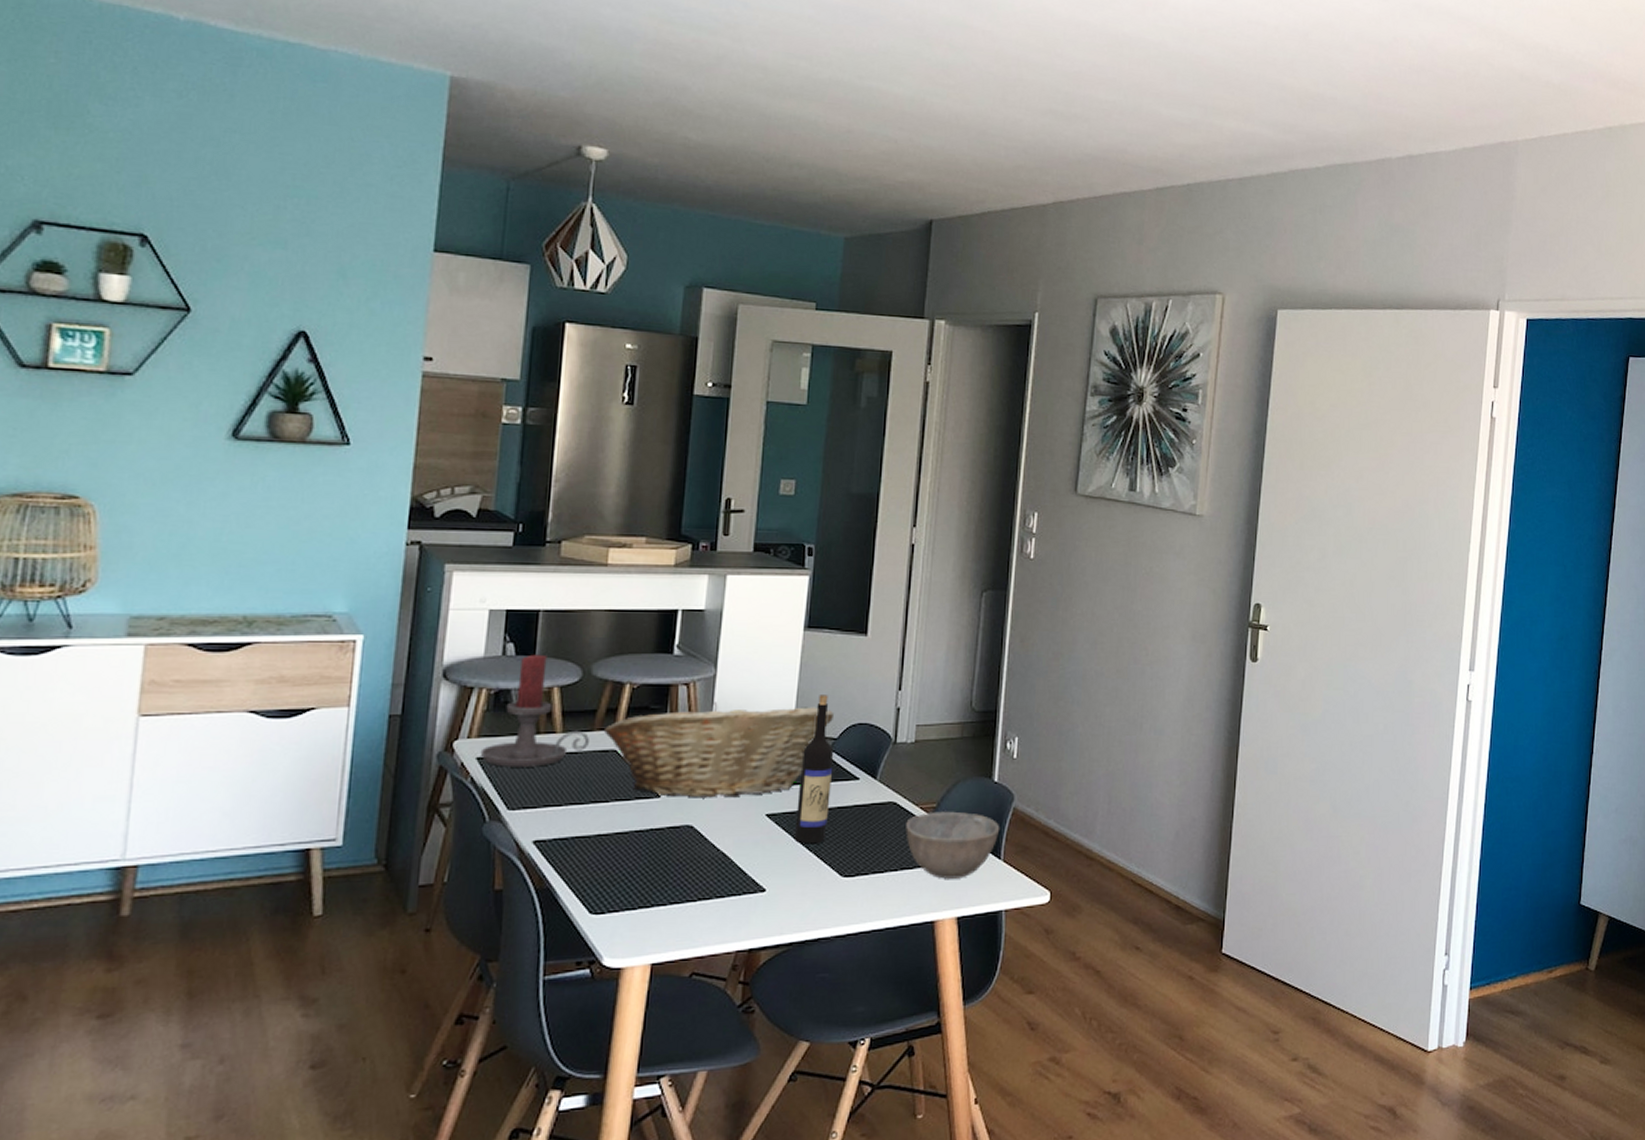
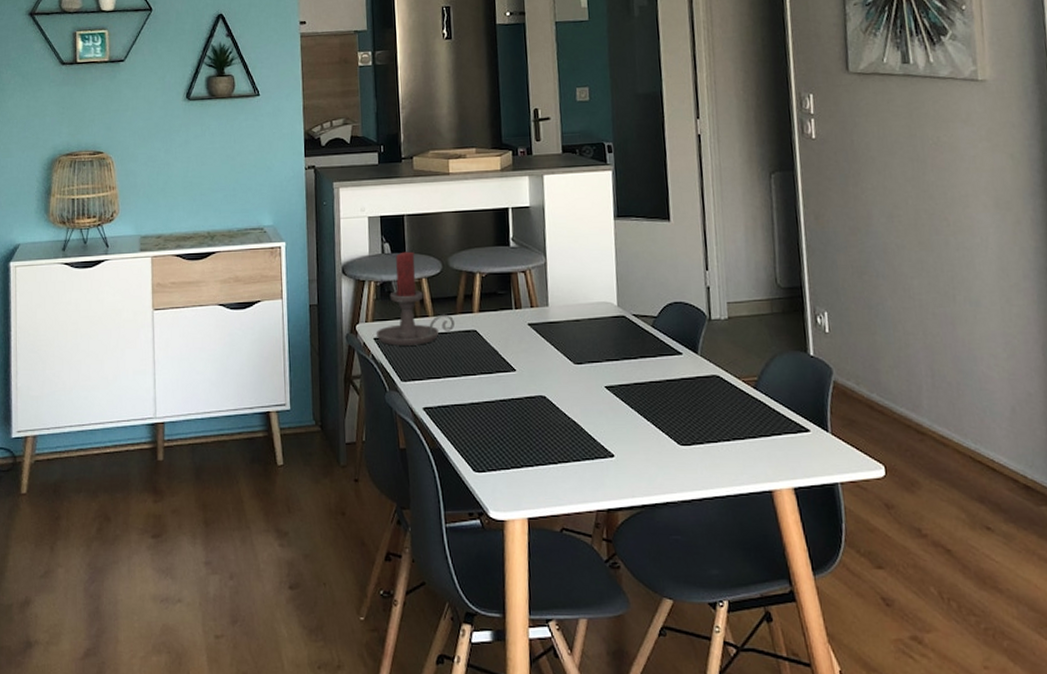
fruit basket: present [603,702,835,798] -> none [464,286,652,372]
wine bottle: present [795,695,834,844] -> none [628,277,660,414]
bowl: present [906,811,1000,879] -> none [731,384,824,450]

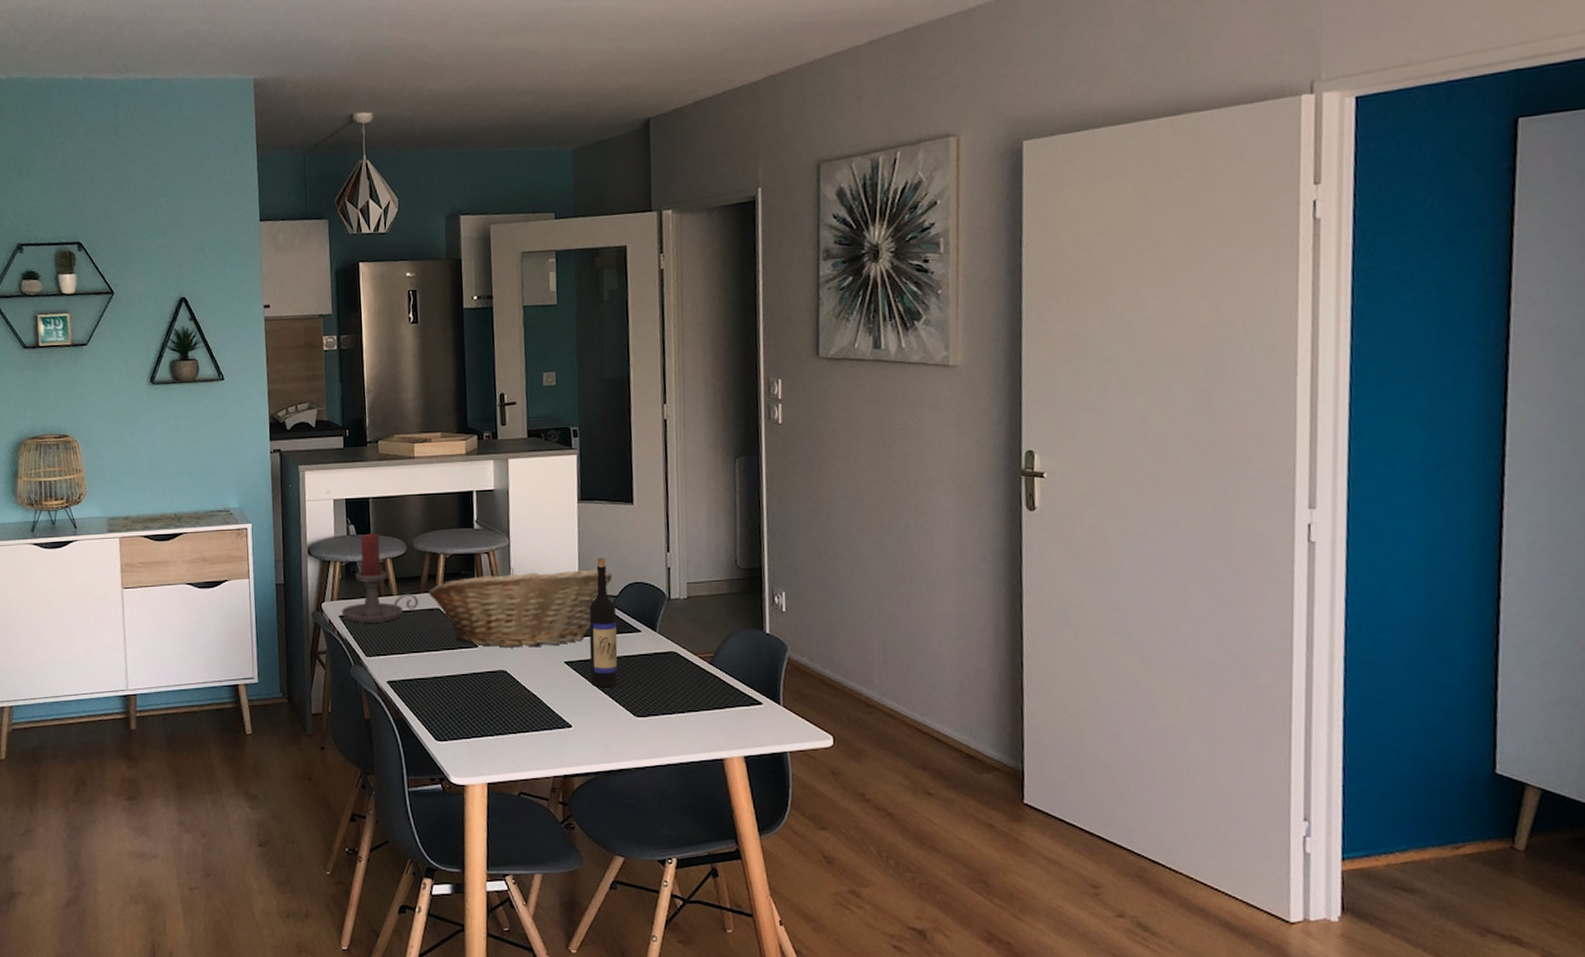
fruit basket: none [464,286,652,372] -> present [428,567,613,648]
wine bottle: none [628,277,660,414] -> present [589,558,618,688]

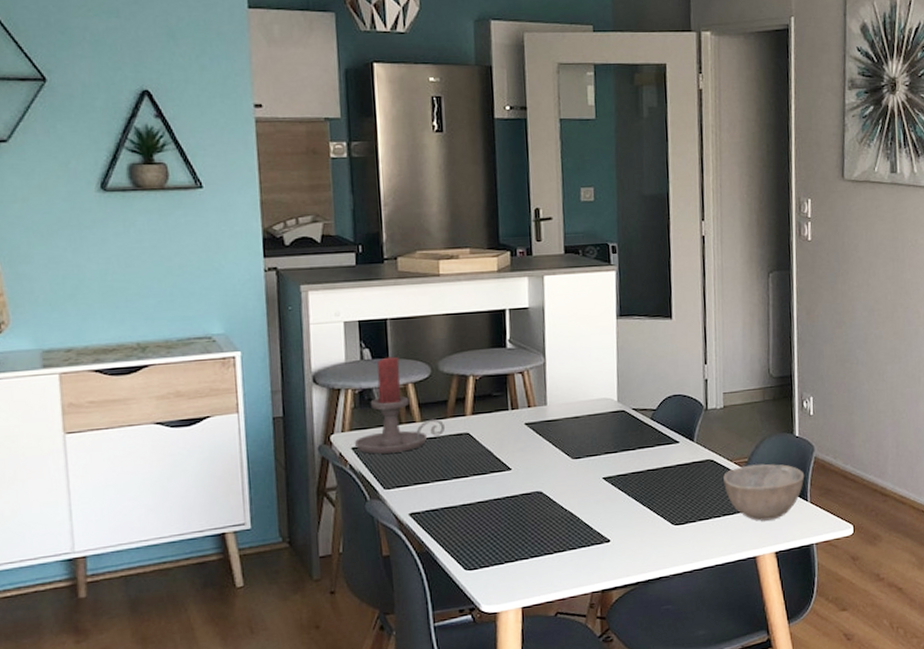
fruit basket: present [428,567,613,648] -> none [455,384,652,469]
wine bottle: present [589,558,618,688] -> none [627,373,656,500]
bowl: none [687,660,777,721] -> present [723,463,805,521]

